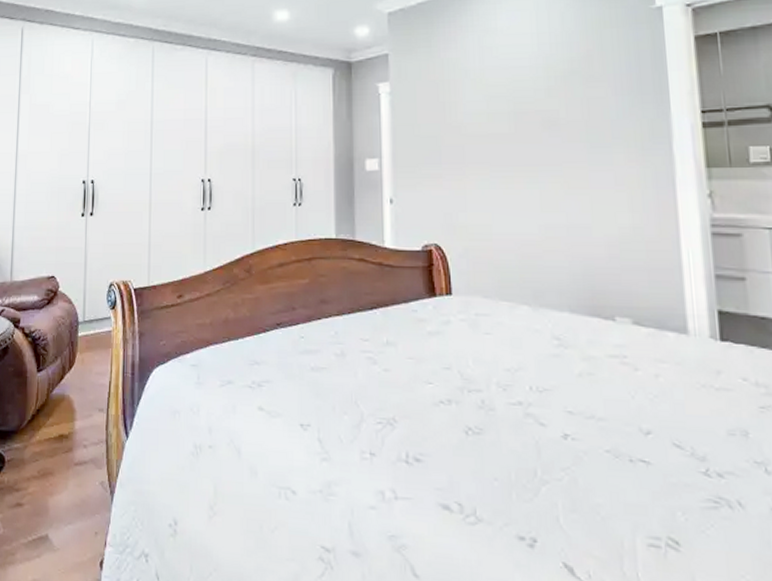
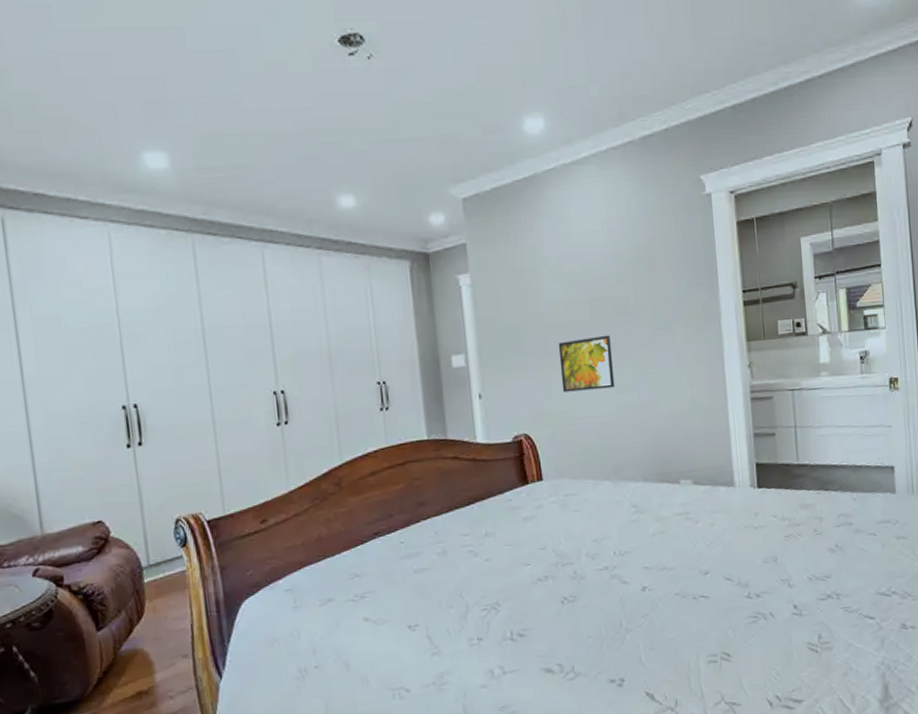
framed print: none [477,149,538,206] -> present [558,335,614,393]

